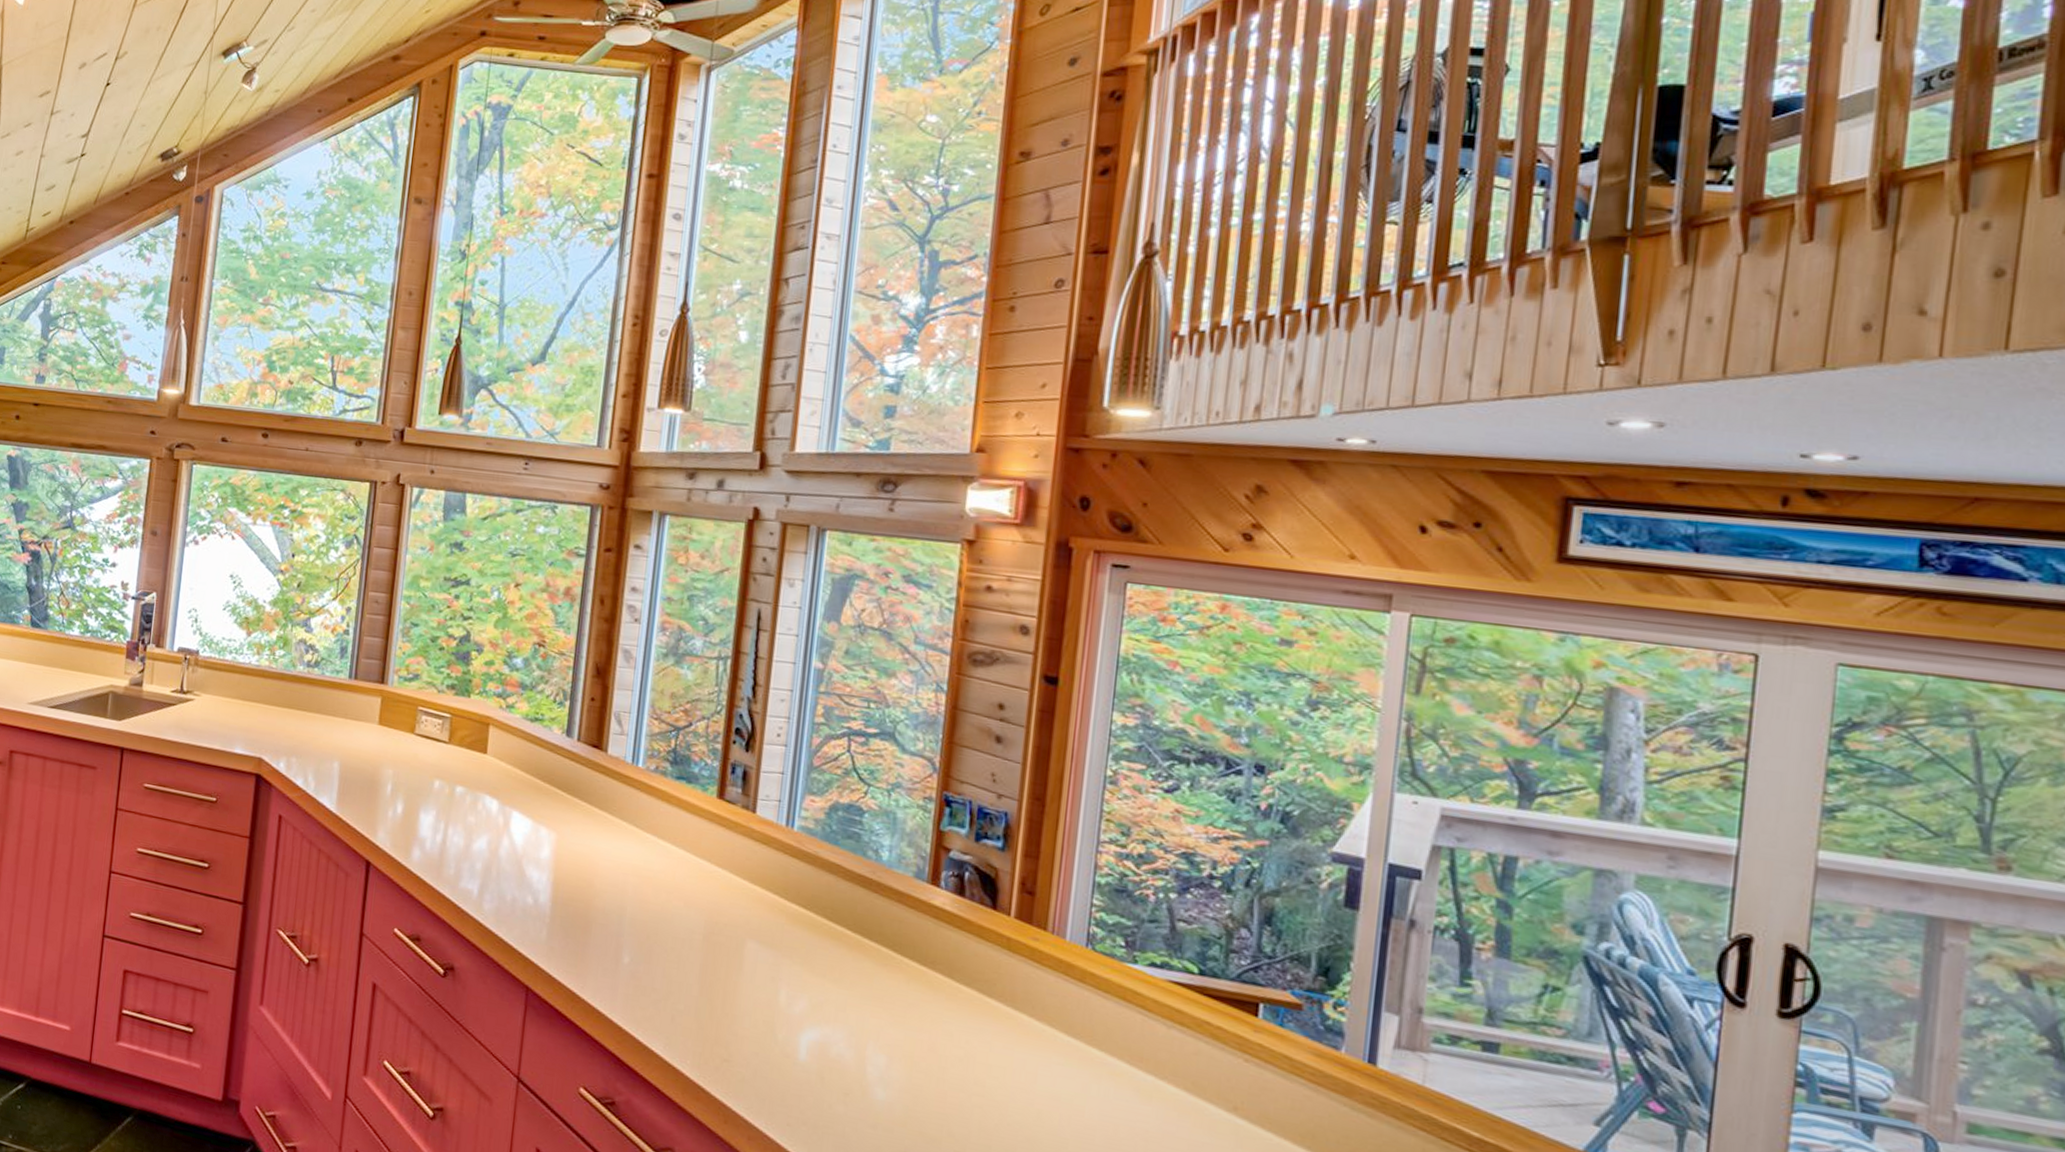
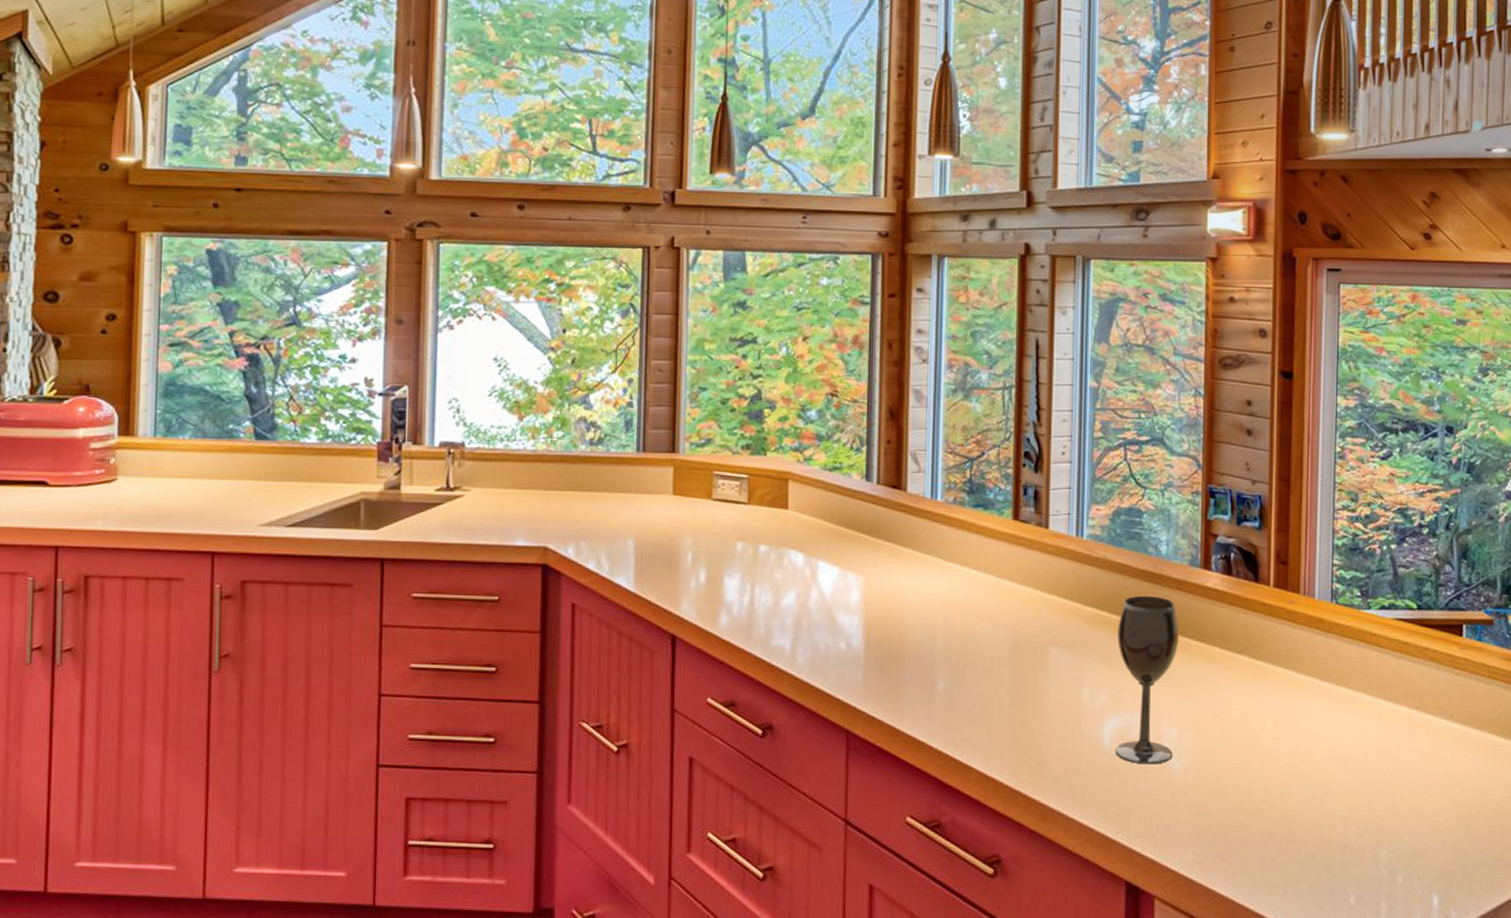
wine glass: none [811,901,897,1090] -> present [1115,596,1180,764]

